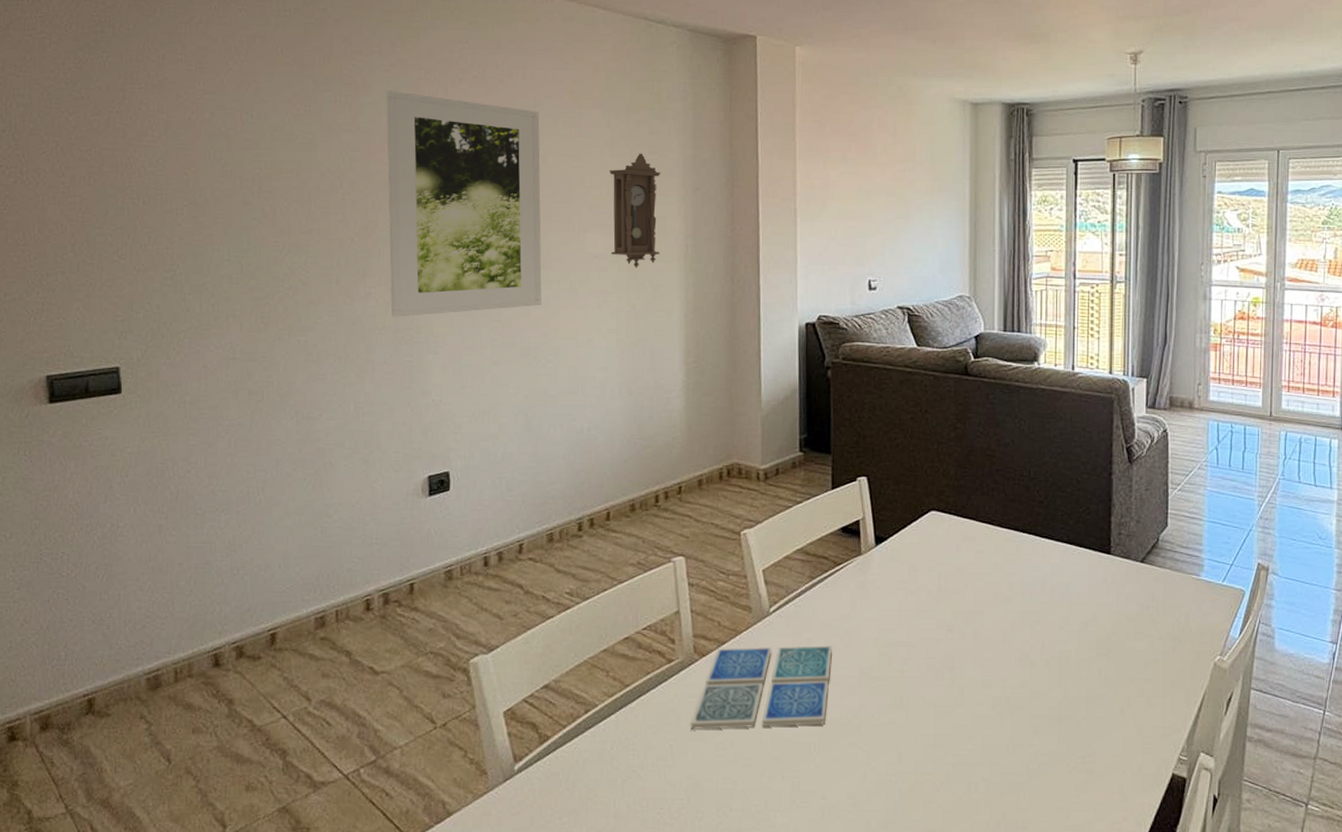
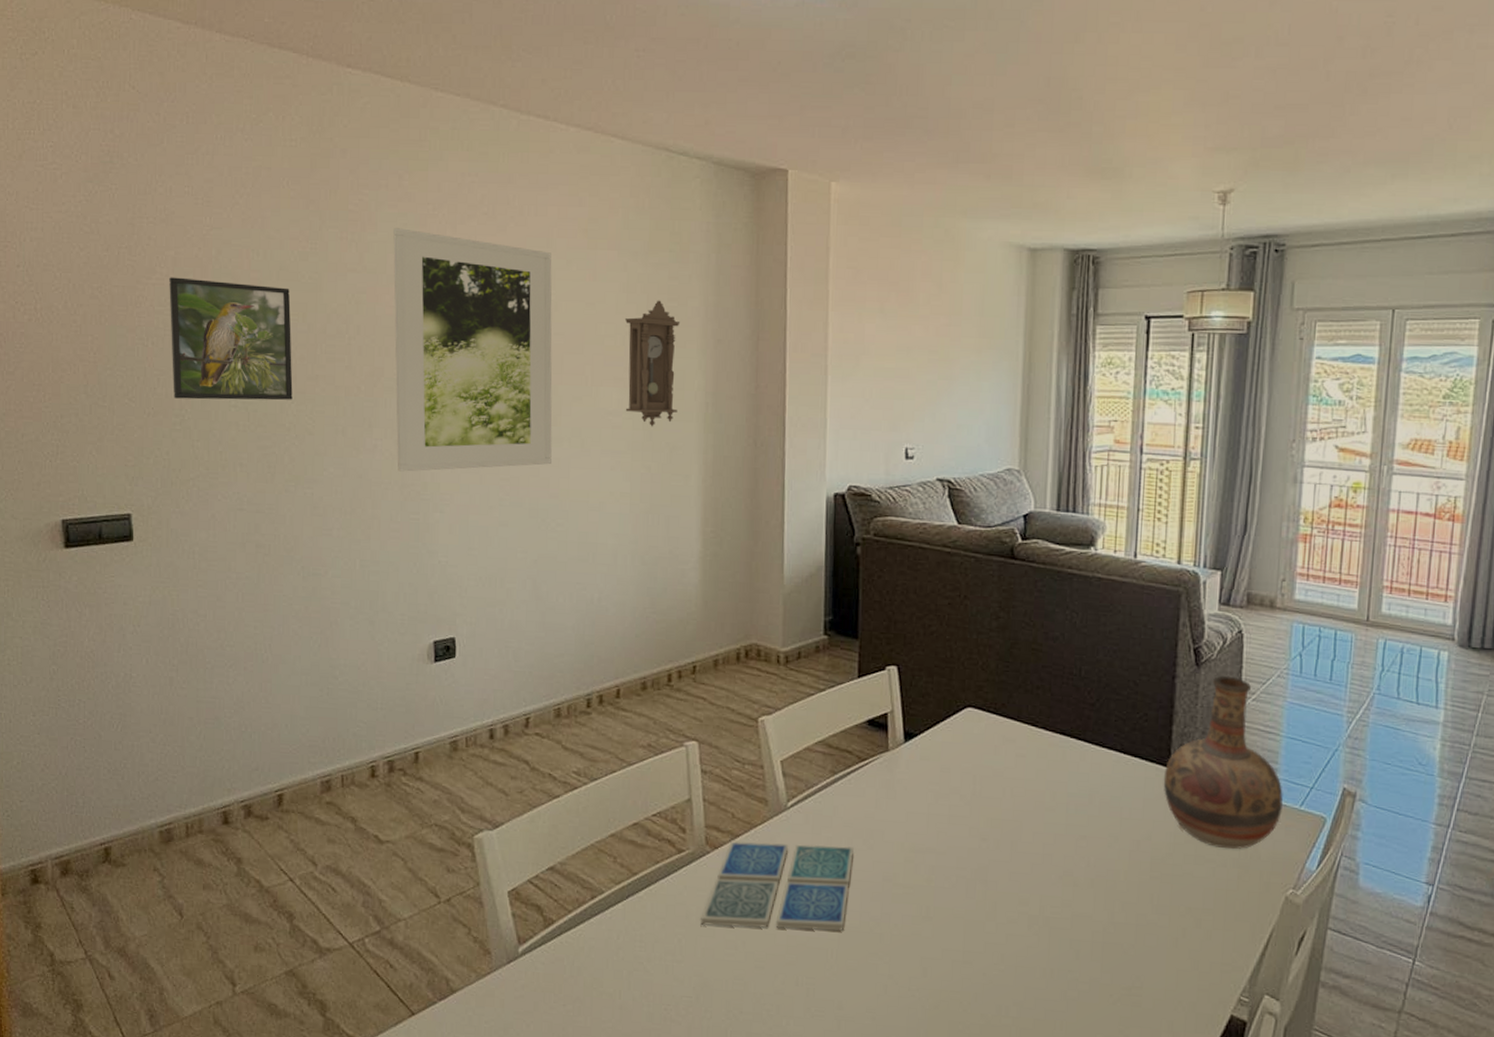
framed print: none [161,139,287,255] -> present [169,277,293,401]
vase: none [1105,470,1208,624] -> present [1163,675,1283,850]

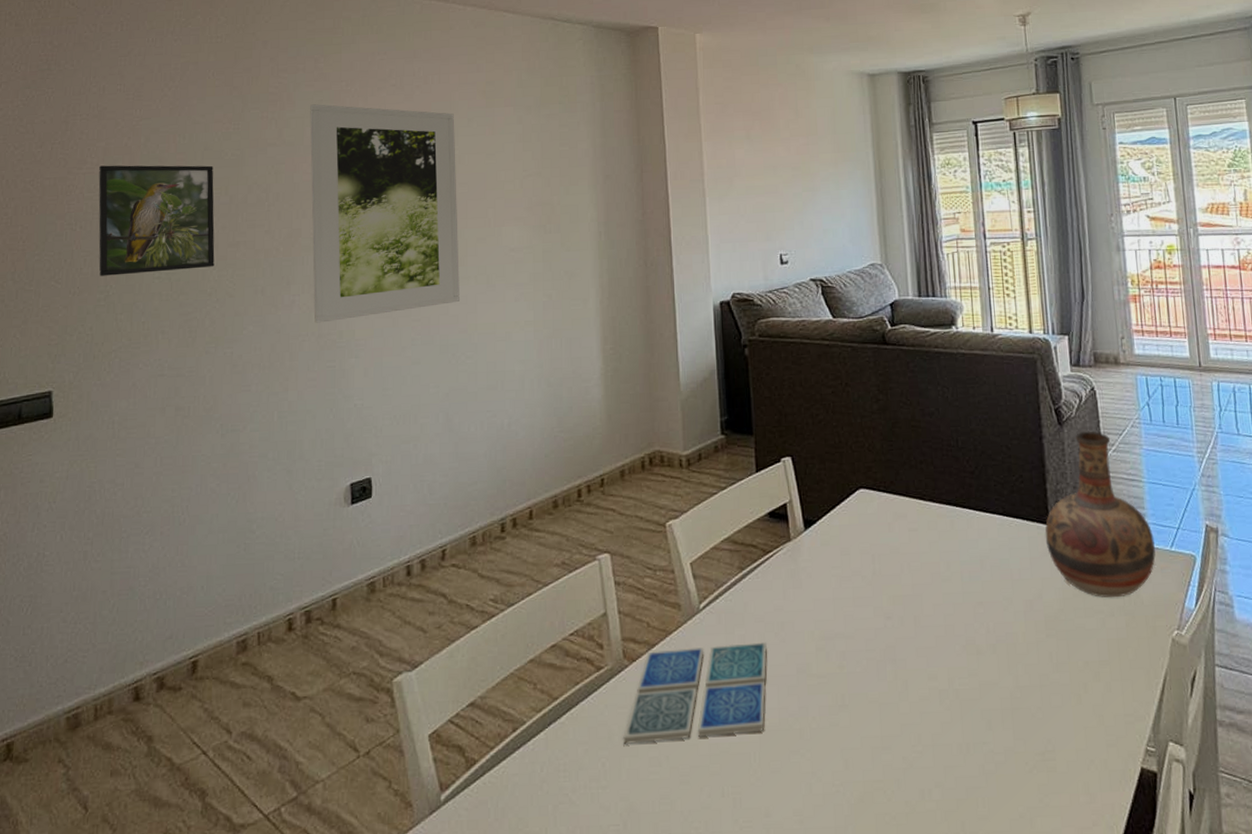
pendulum clock: present [624,300,681,427] -> none [522,145,574,259]

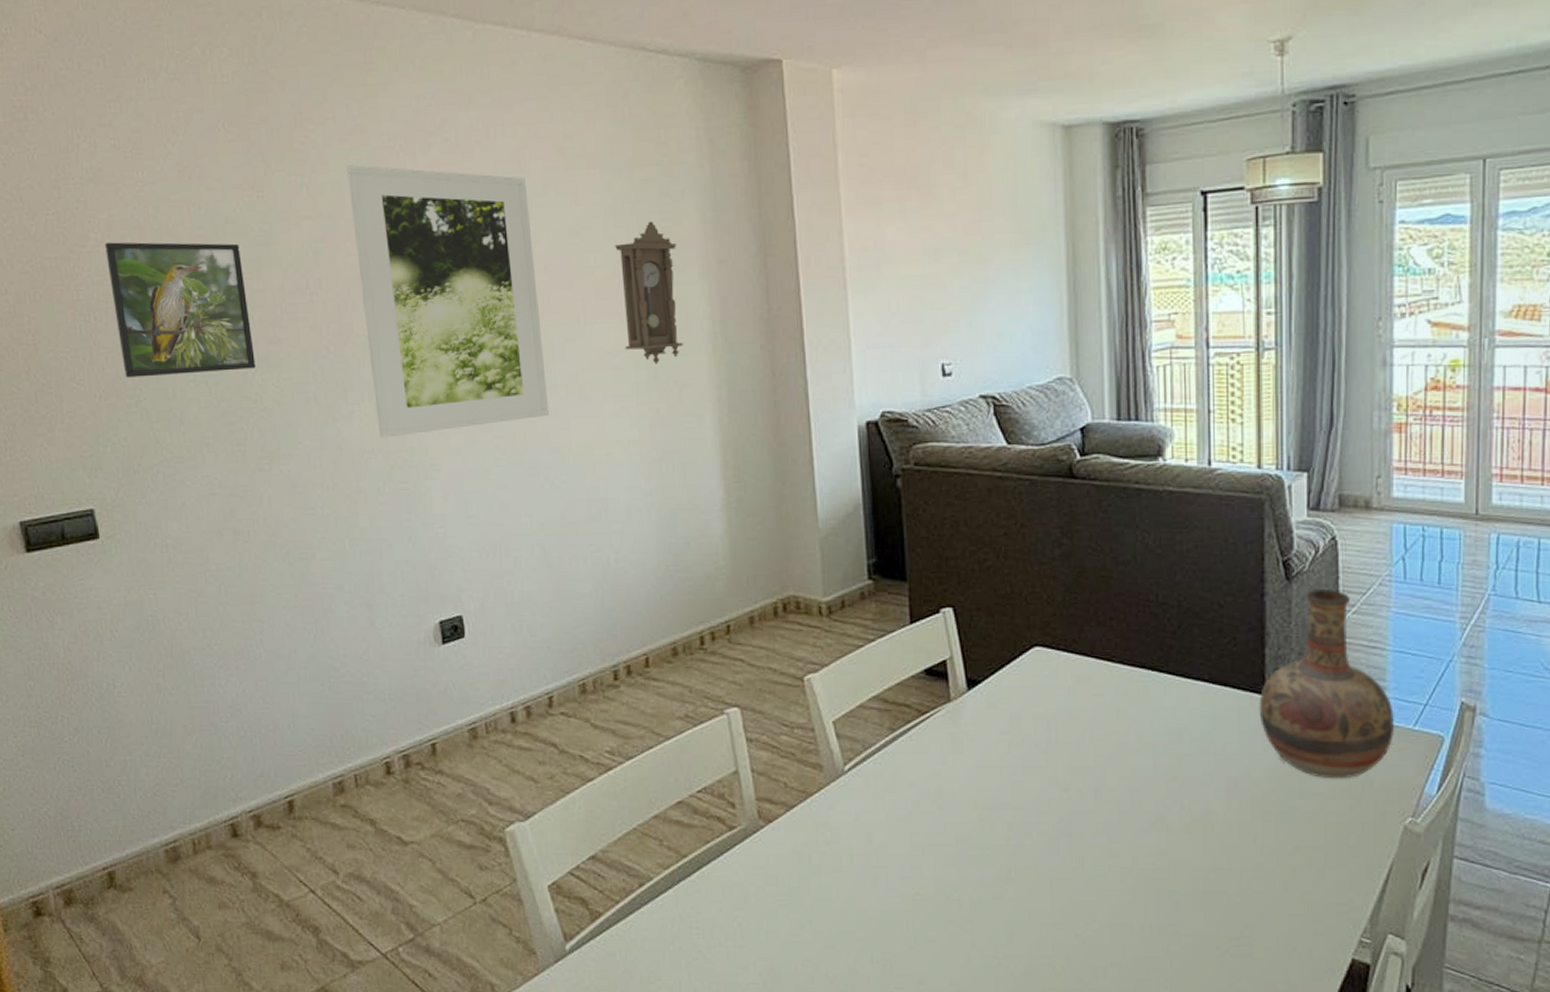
pendulum clock: none [522,145,574,259] -> present [614,221,683,365]
drink coaster: present [623,642,767,744] -> none [760,809,922,906]

